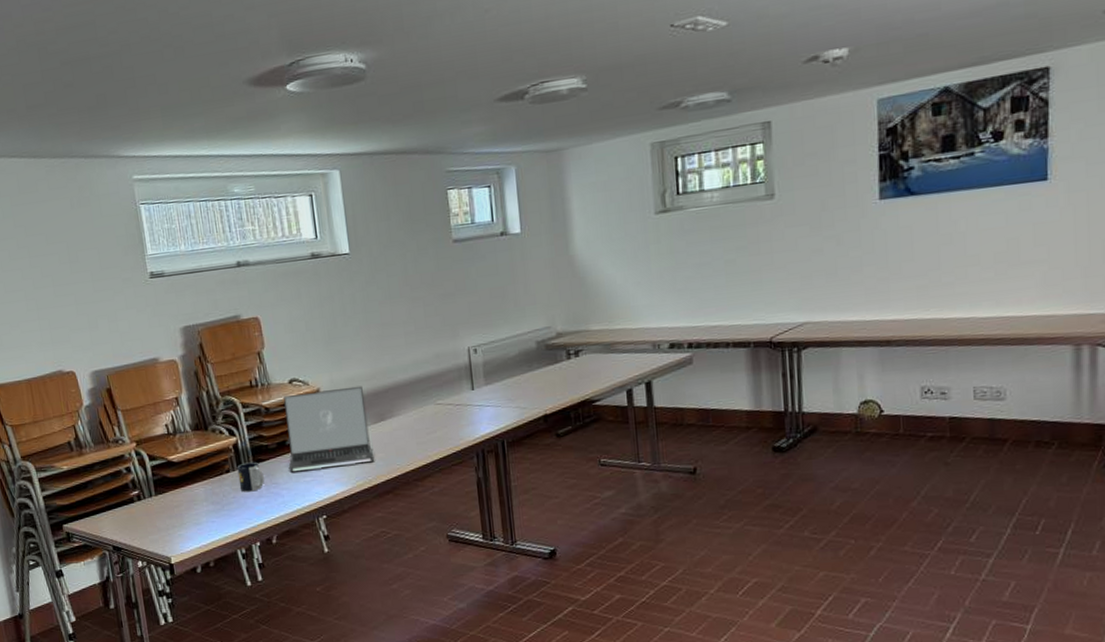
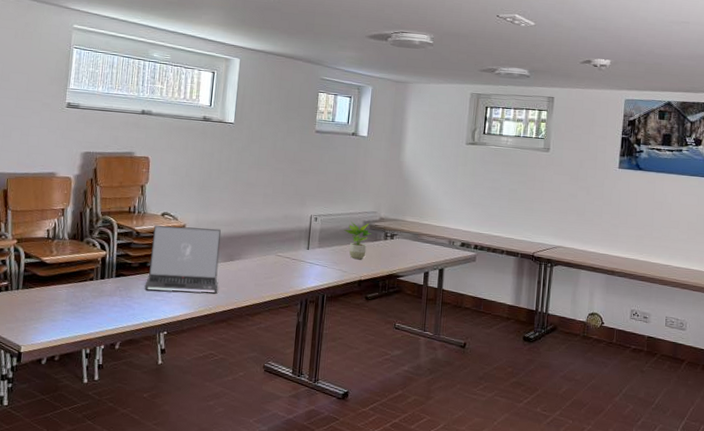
mug: present [237,462,265,492] -> none [98,275,122,301]
potted plant: none [513,342,550,390] -> present [344,221,372,259]

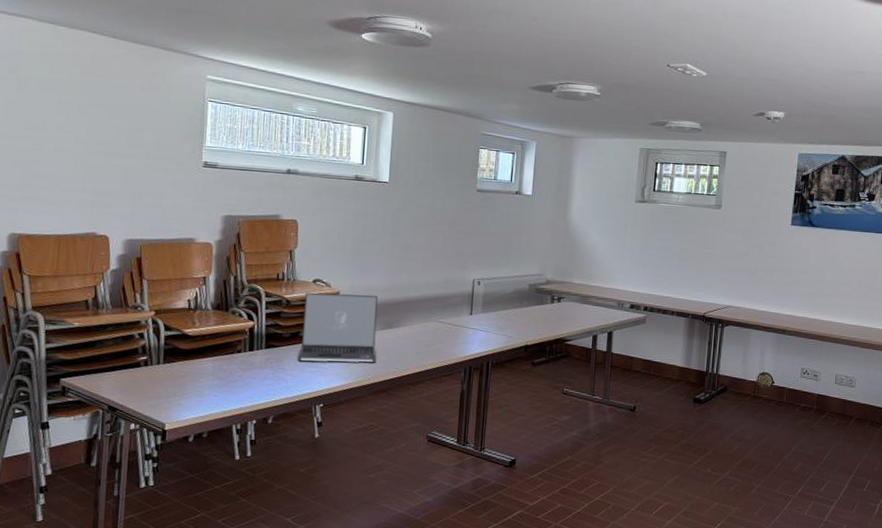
potted plant: present [344,221,372,259] -> none [508,285,538,324]

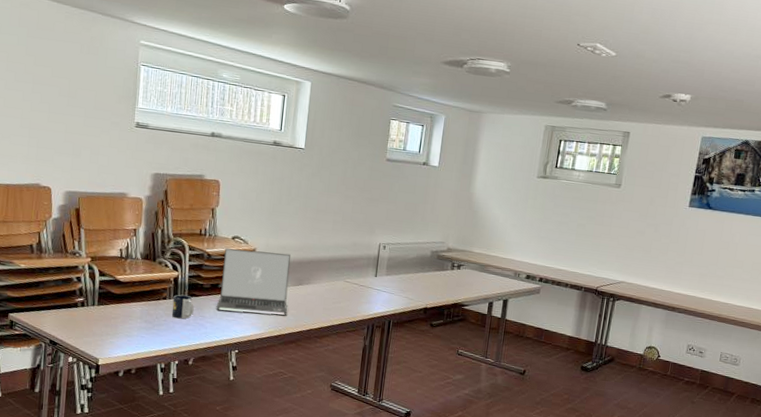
mug: none [247,346,273,373] -> present [171,295,194,319]

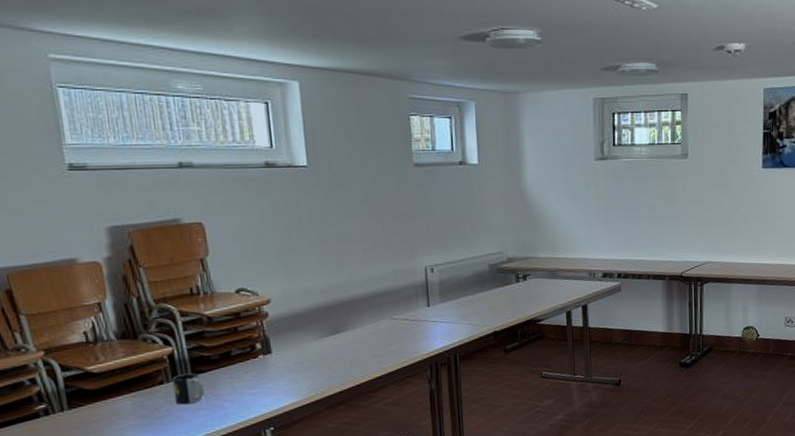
laptop: present [216,248,291,316] -> none [228,298,328,384]

